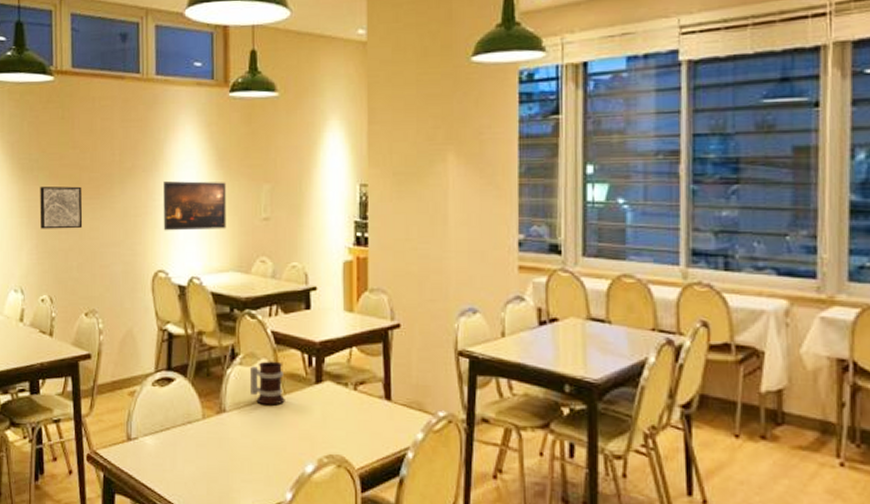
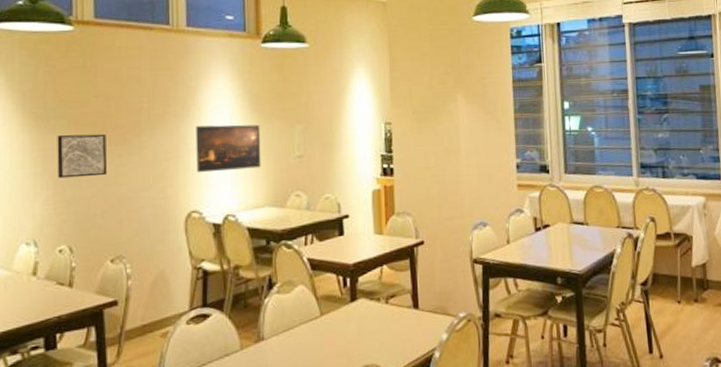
mug: present [249,361,285,406] -> none [287,286,322,328]

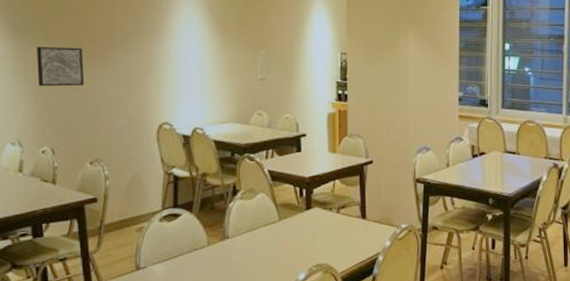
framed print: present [196,124,261,173] -> none [166,46,227,89]

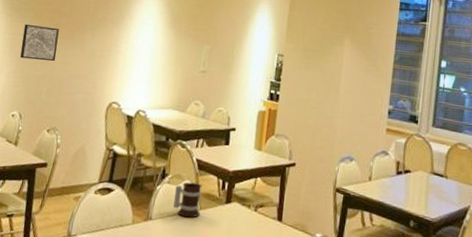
mug: none [249,194,281,230] -> present [173,182,202,218]

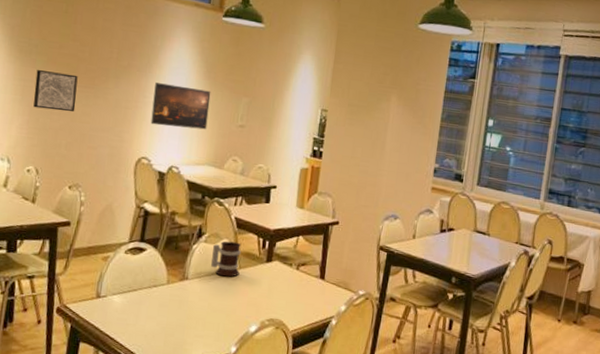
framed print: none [121,33,176,76] -> present [150,83,211,130]

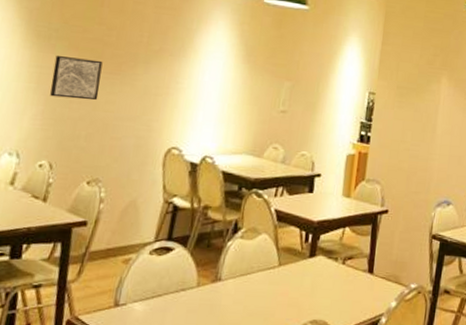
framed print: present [150,83,211,130] -> none [183,67,251,117]
mug: present [211,241,241,277] -> none [247,236,281,276]

